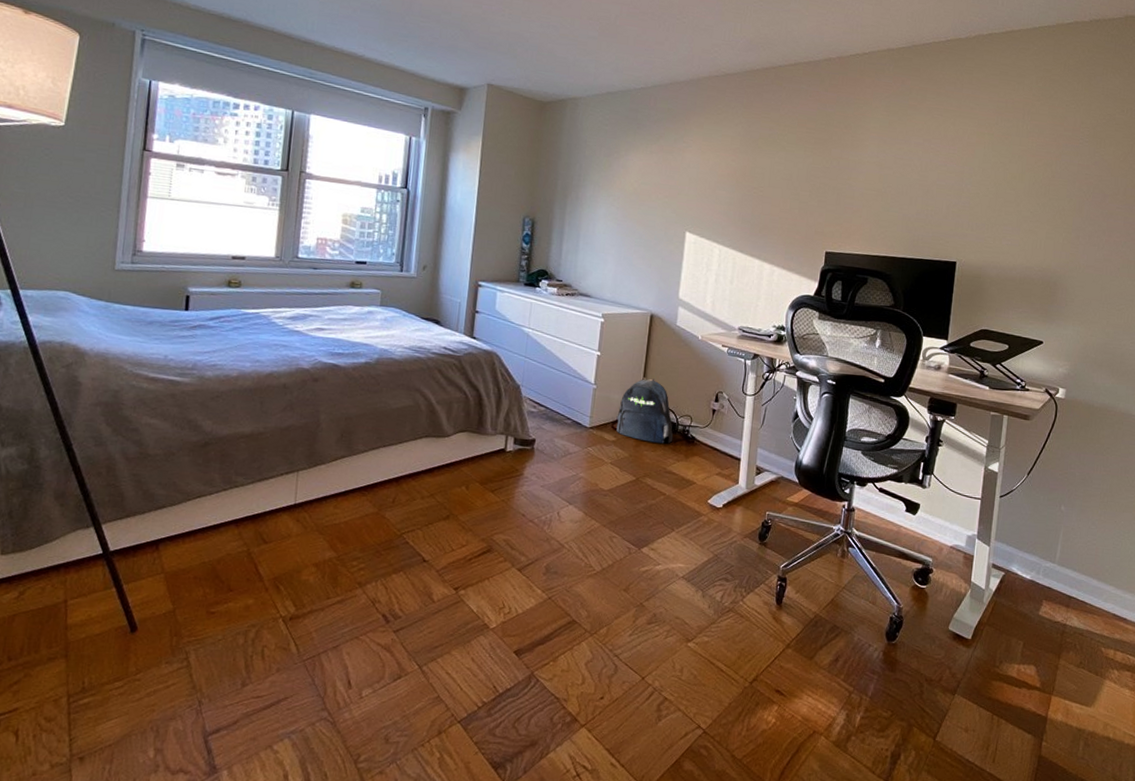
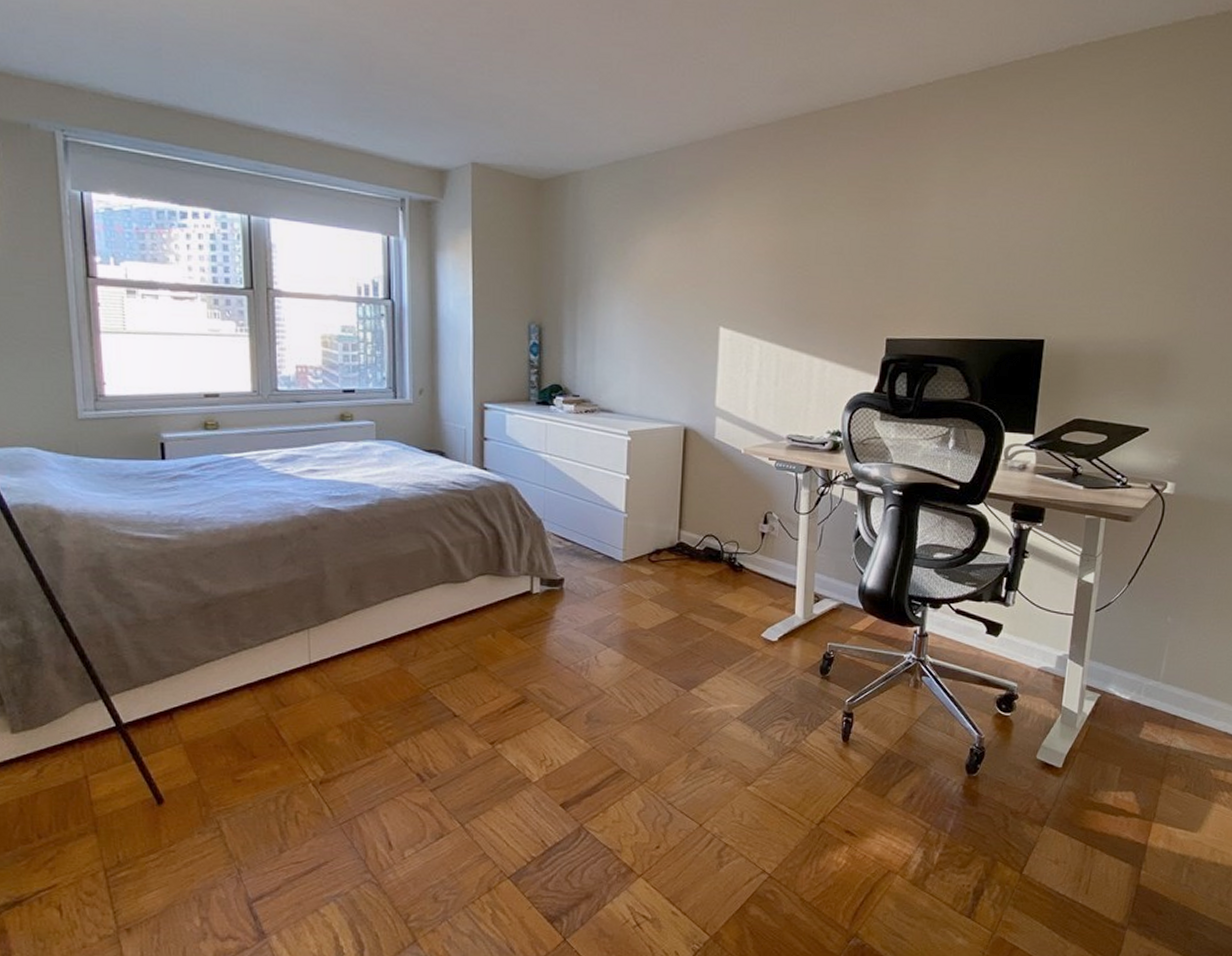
backpack: present [616,376,674,443] -> none [654,500,719,574]

